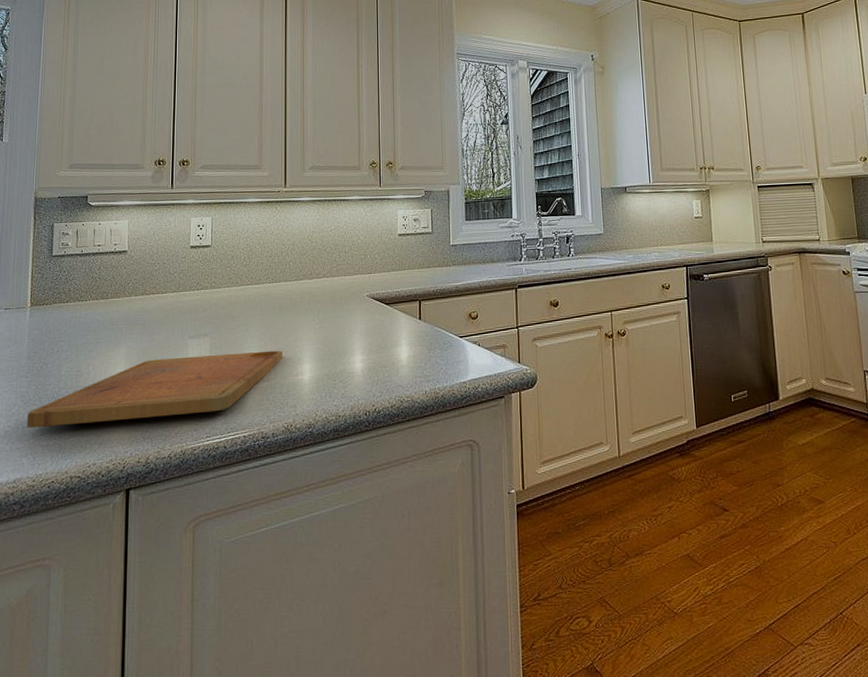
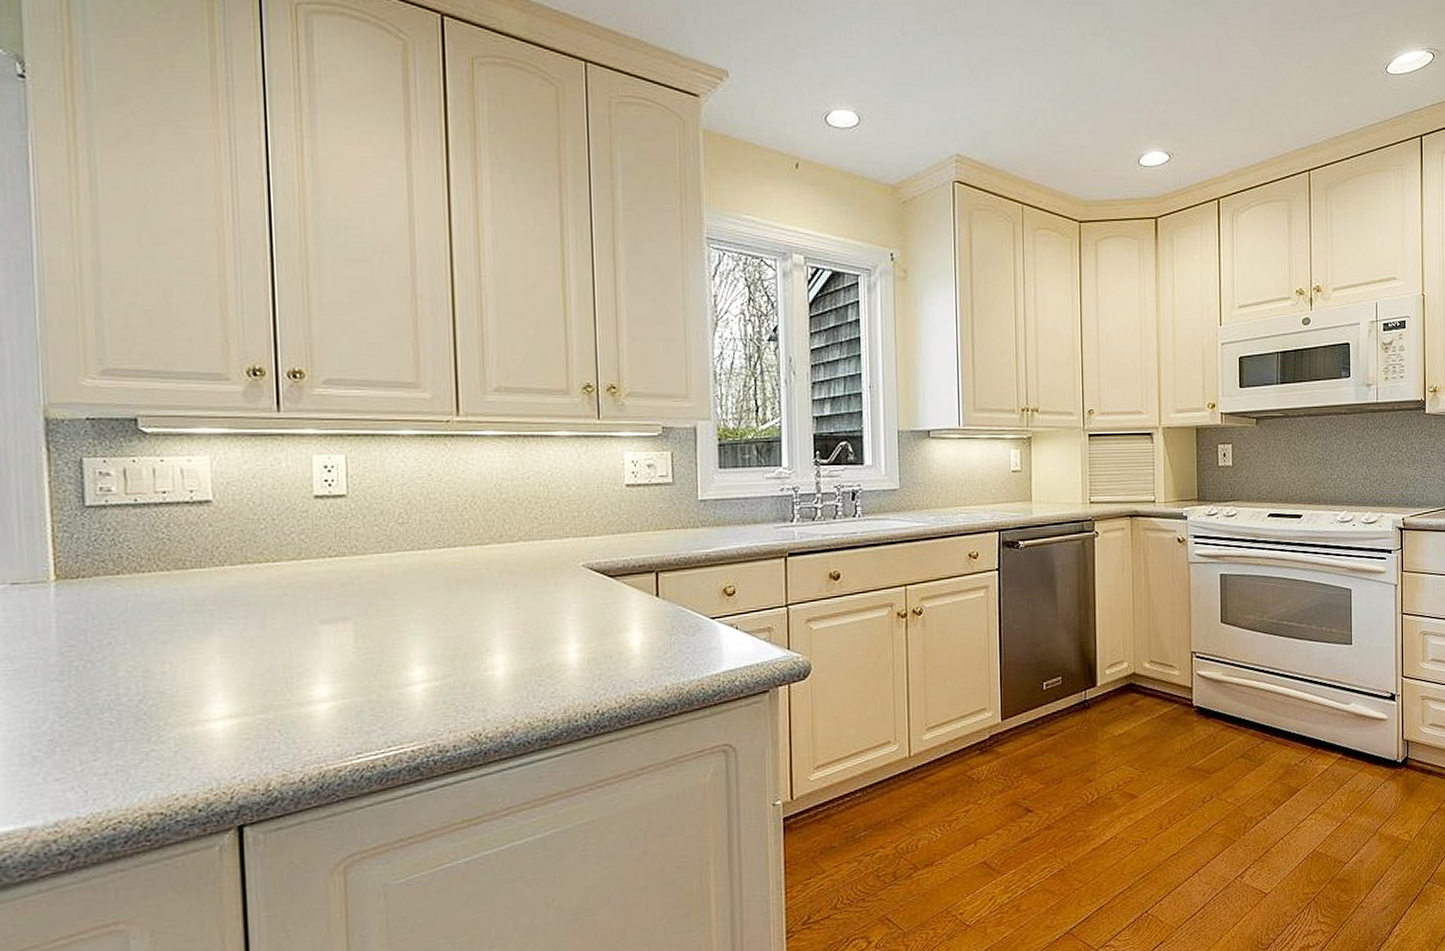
cutting board: present [26,350,283,428] -> none [67,638,465,752]

